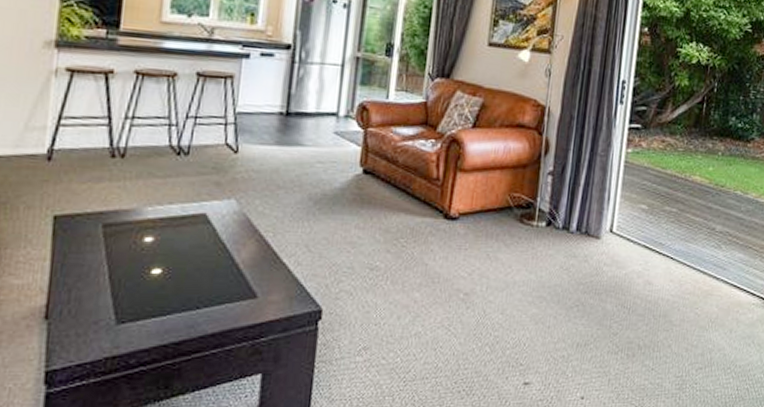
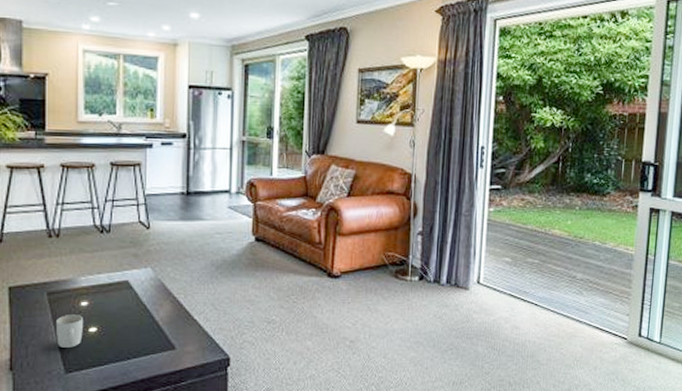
mug: none [109,252,146,293] -> present [56,315,83,348]

